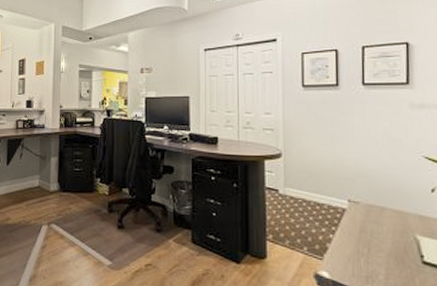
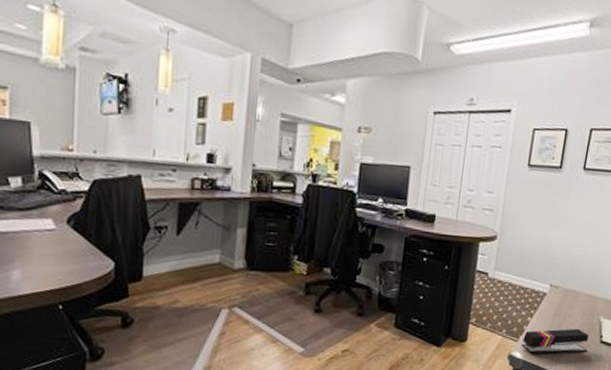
stapler: none [327,246,408,275] -> present [521,328,589,354]

